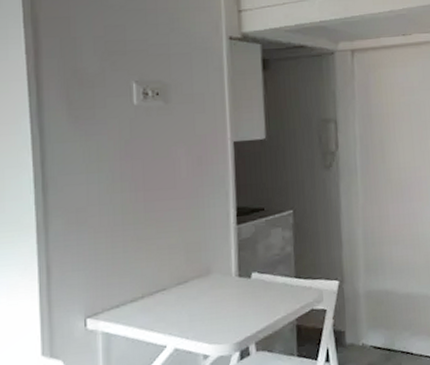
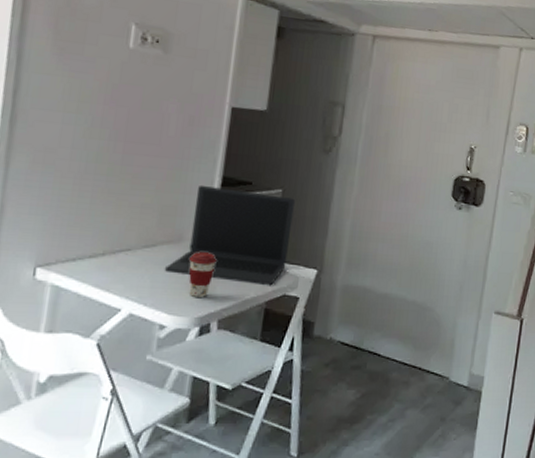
laptop: none [198,216,309,305] -> present [164,184,295,286]
coffee cup: none [220,280,245,324] -> present [188,252,217,297]

